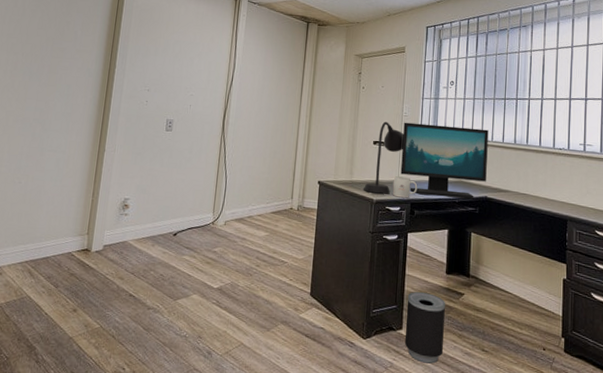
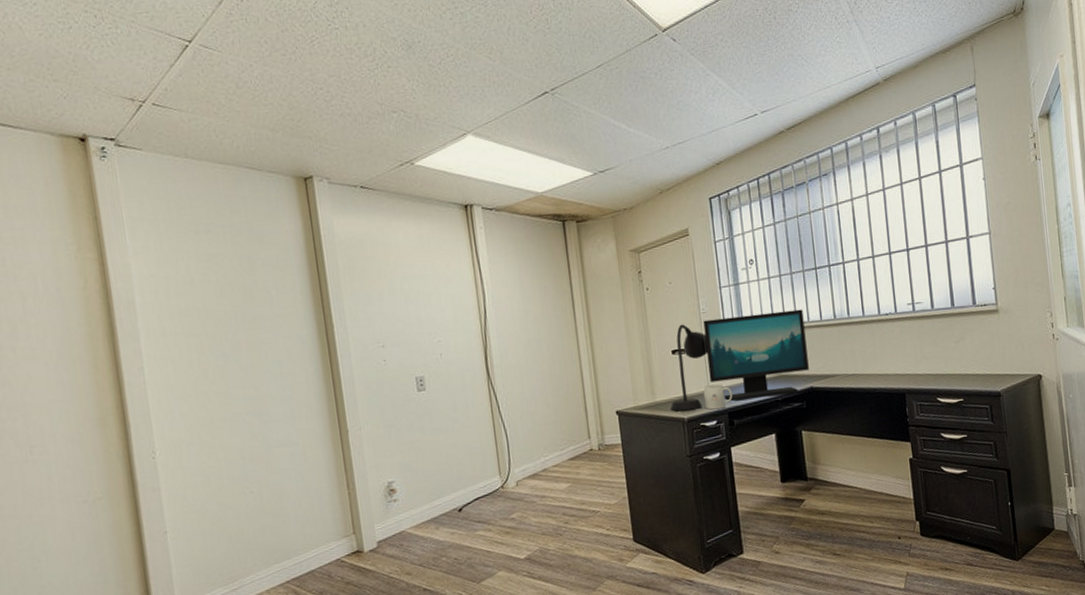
trash bin: present [404,291,445,364] -> none [742,507,792,583]

